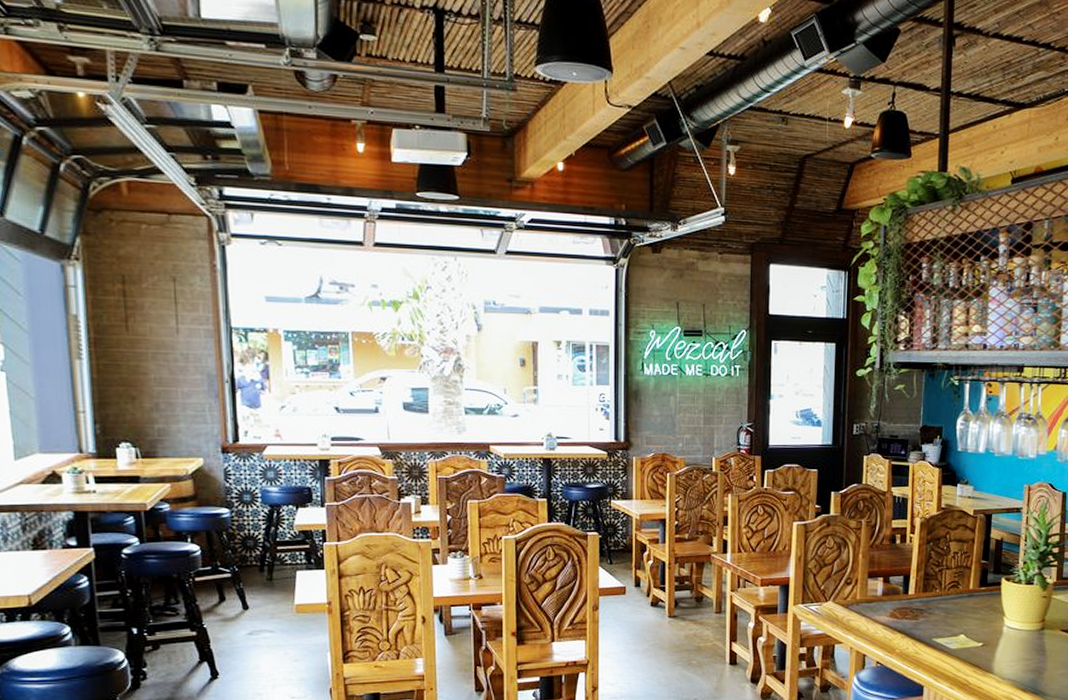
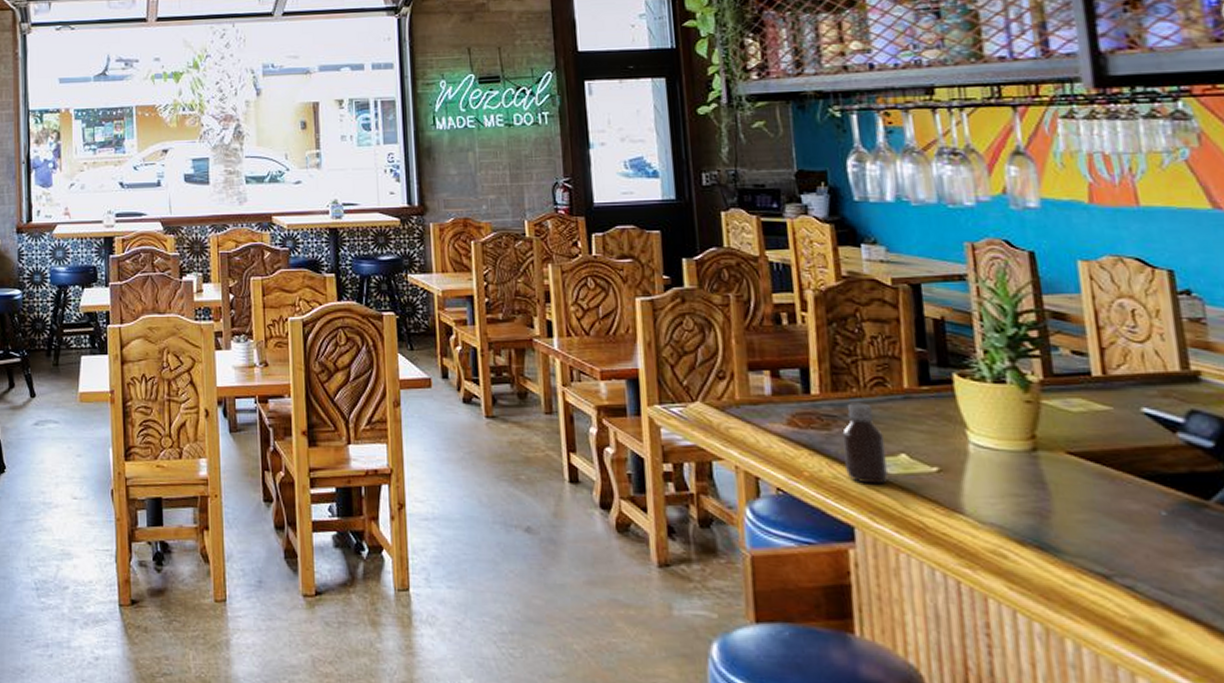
bottle: none [923,600,952,656] -> present [842,402,888,485]

